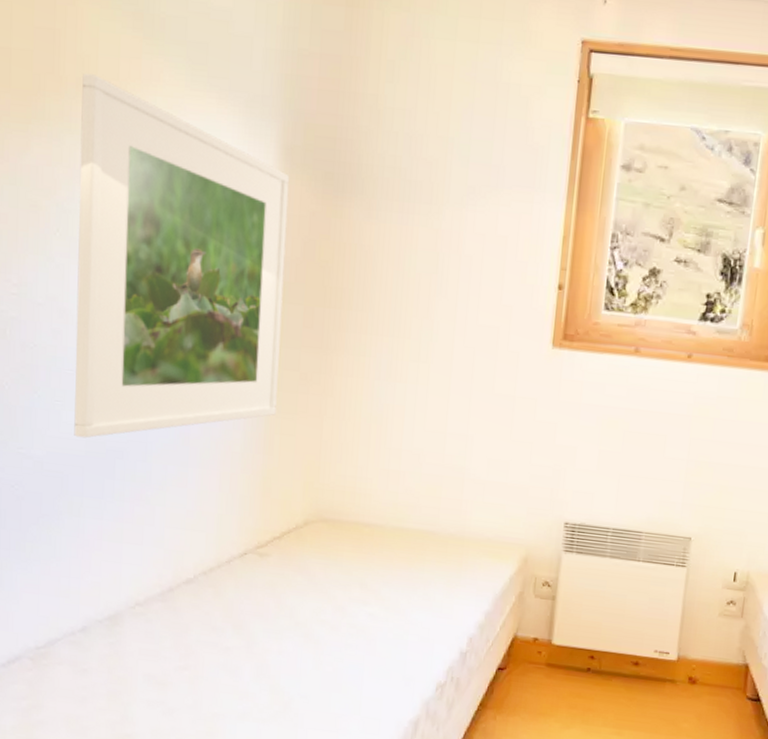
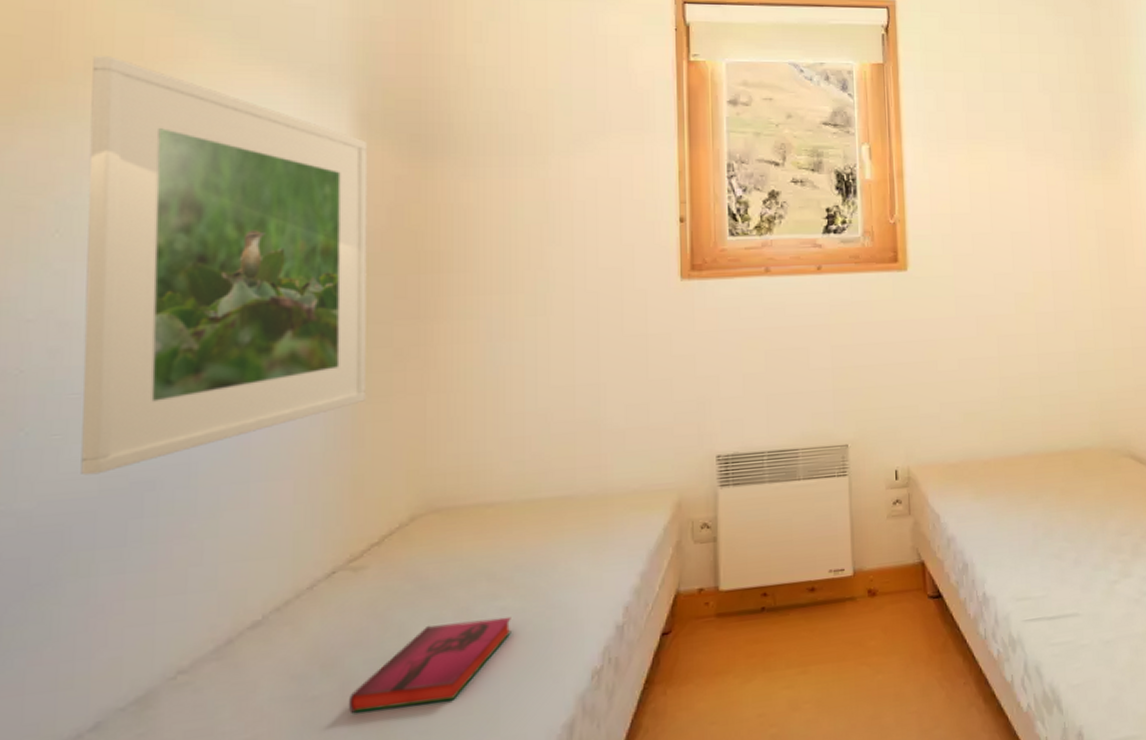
hardback book: none [251,613,377,678] -> present [348,616,511,713]

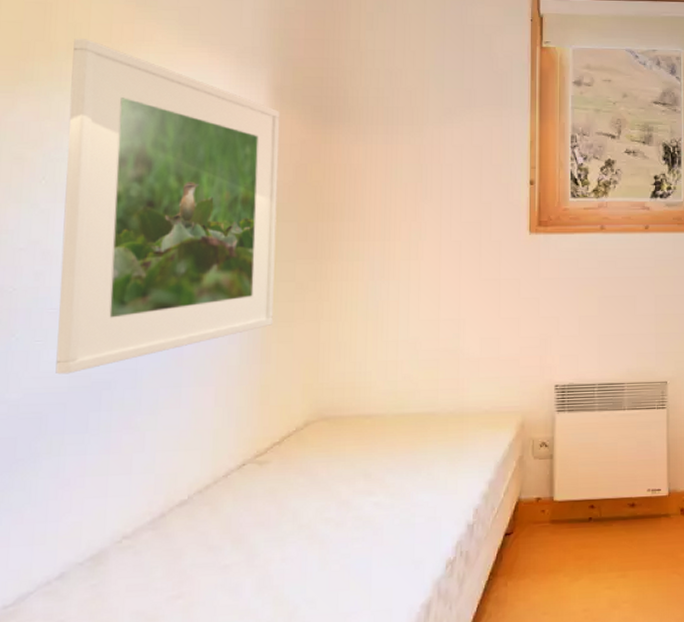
hardback book: present [348,616,511,713] -> none [251,510,383,581]

